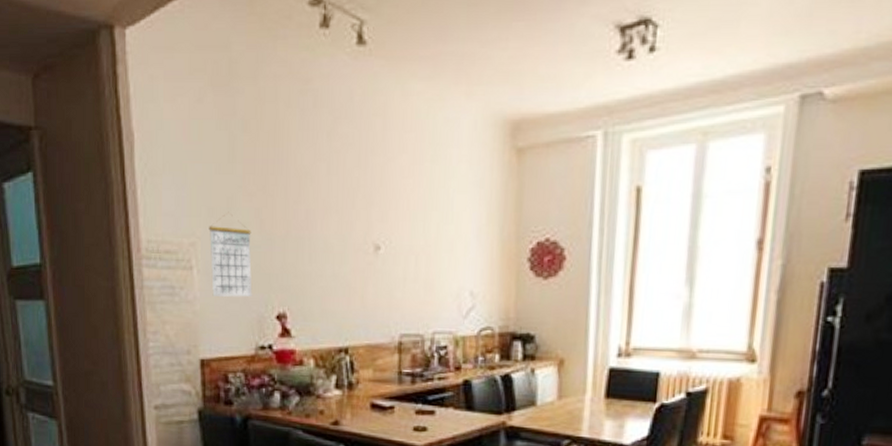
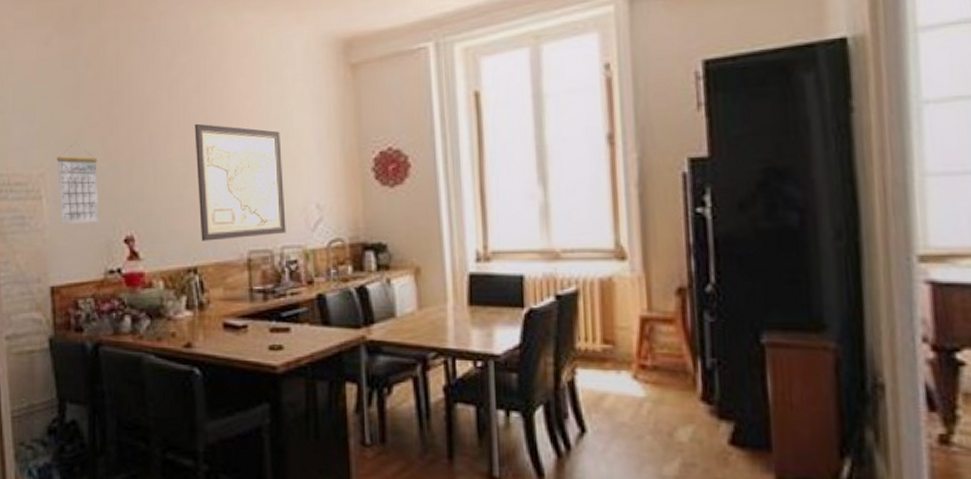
wall art: none [352,200,440,323] -> present [194,123,286,241]

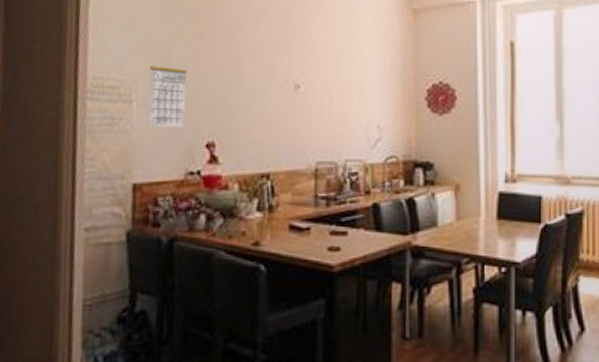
wall art: present [194,123,286,241] -> none [275,47,351,151]

